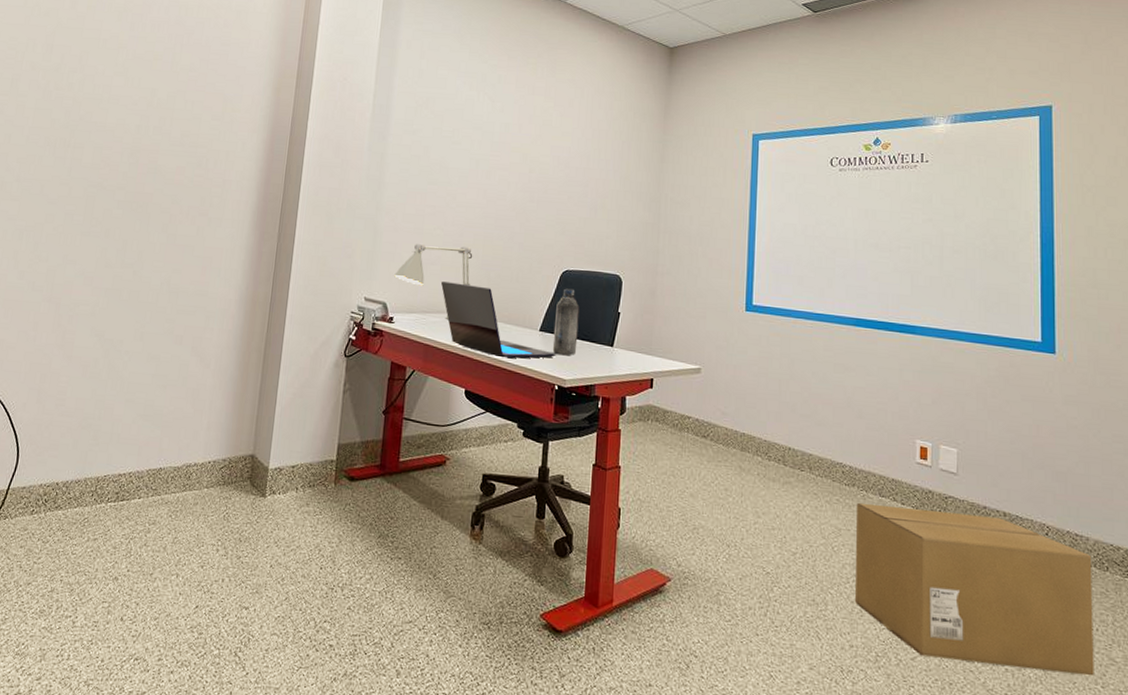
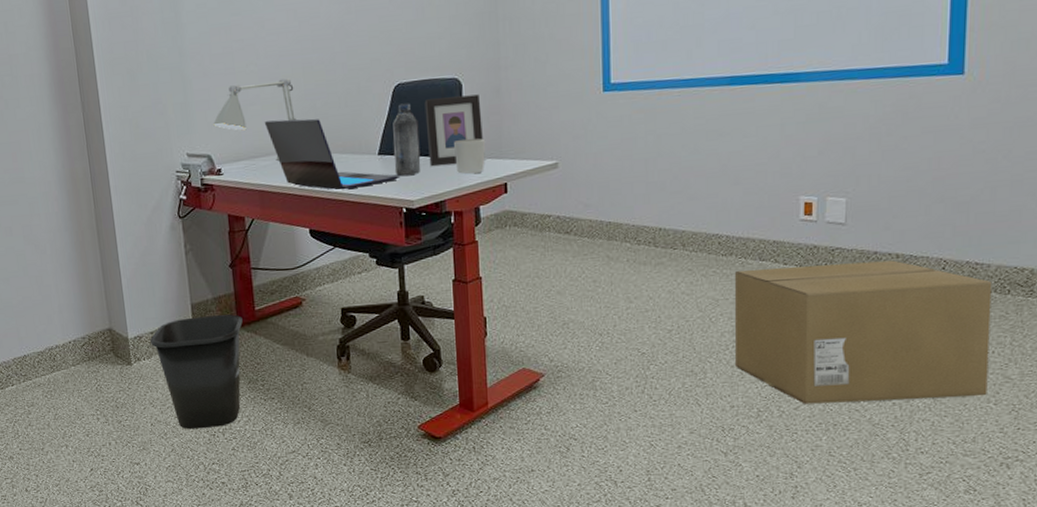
waste bin: none [289,457,385,581] -> present [150,314,243,429]
picture frame: none [585,289,637,354] -> present [424,94,485,167]
mug: none [608,330,638,365] -> present [453,138,486,175]

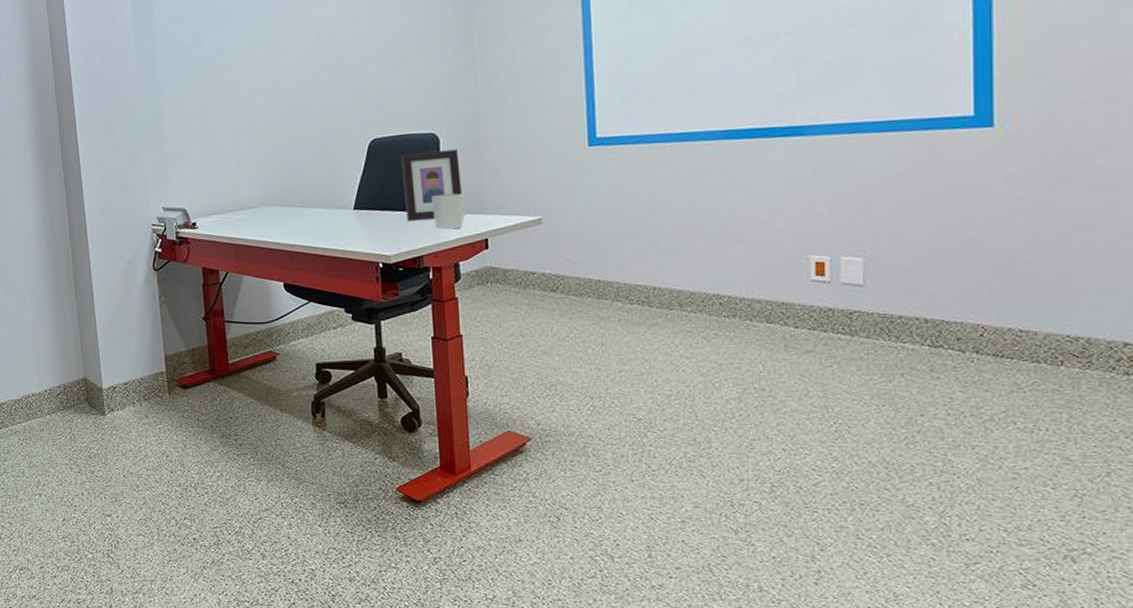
waste bin: present [150,314,243,429] -> none [124,366,216,483]
desk lamp: present [213,78,297,161] -> none [189,134,271,215]
laptop: present [265,118,401,190] -> none [240,173,377,245]
water bottle: present [393,103,421,176] -> none [368,158,398,231]
box: present [735,260,992,404] -> none [740,325,1042,480]

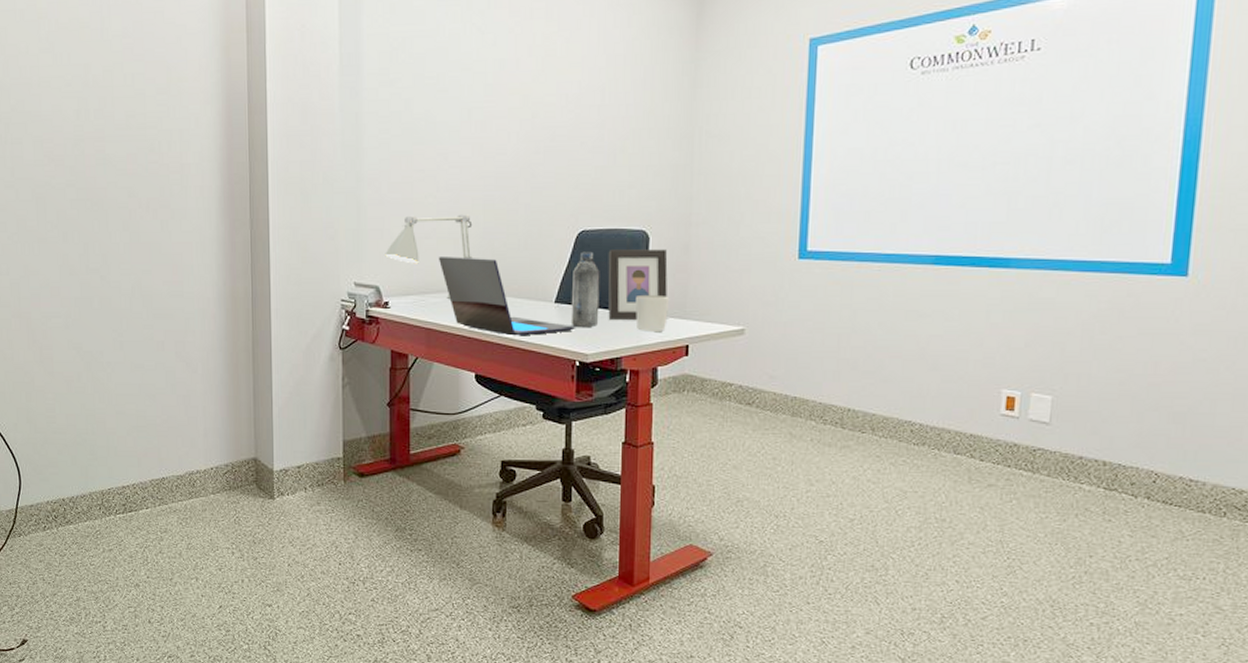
desk lamp: none [189,134,271,215] -> present [385,214,473,299]
laptop: none [240,173,377,245] -> present [439,255,576,336]
water bottle: none [368,158,398,231] -> present [570,251,600,328]

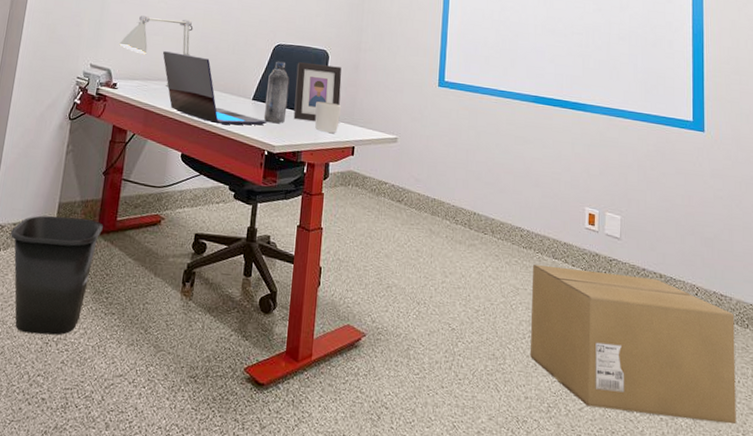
waste bin: none [296,454,396,575] -> present [10,215,103,336]
box: none [920,462,1207,626] -> present [530,264,736,425]

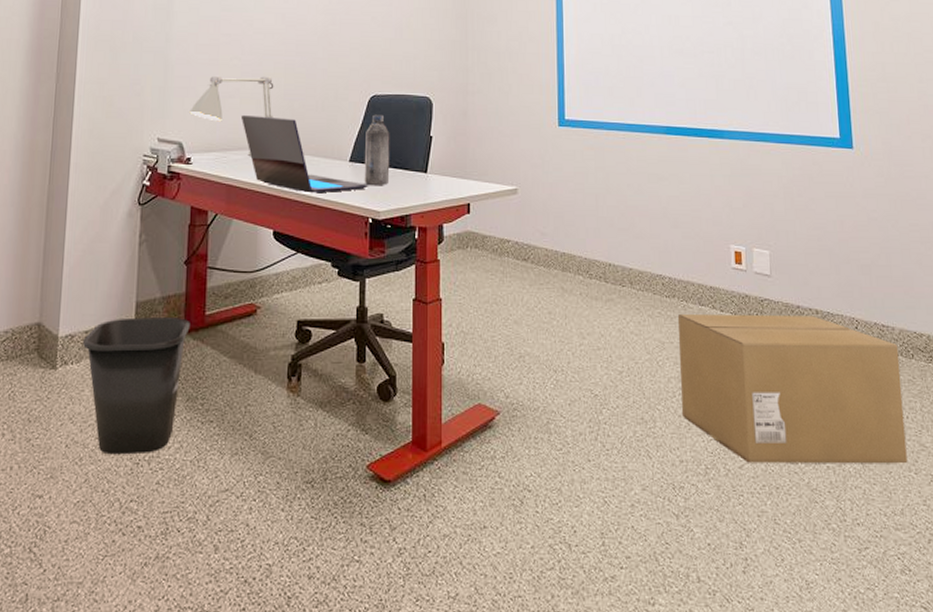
picture frame: present [293,62,342,124] -> none [397,113,451,180]
mug: present [314,101,342,134] -> none [421,155,452,191]

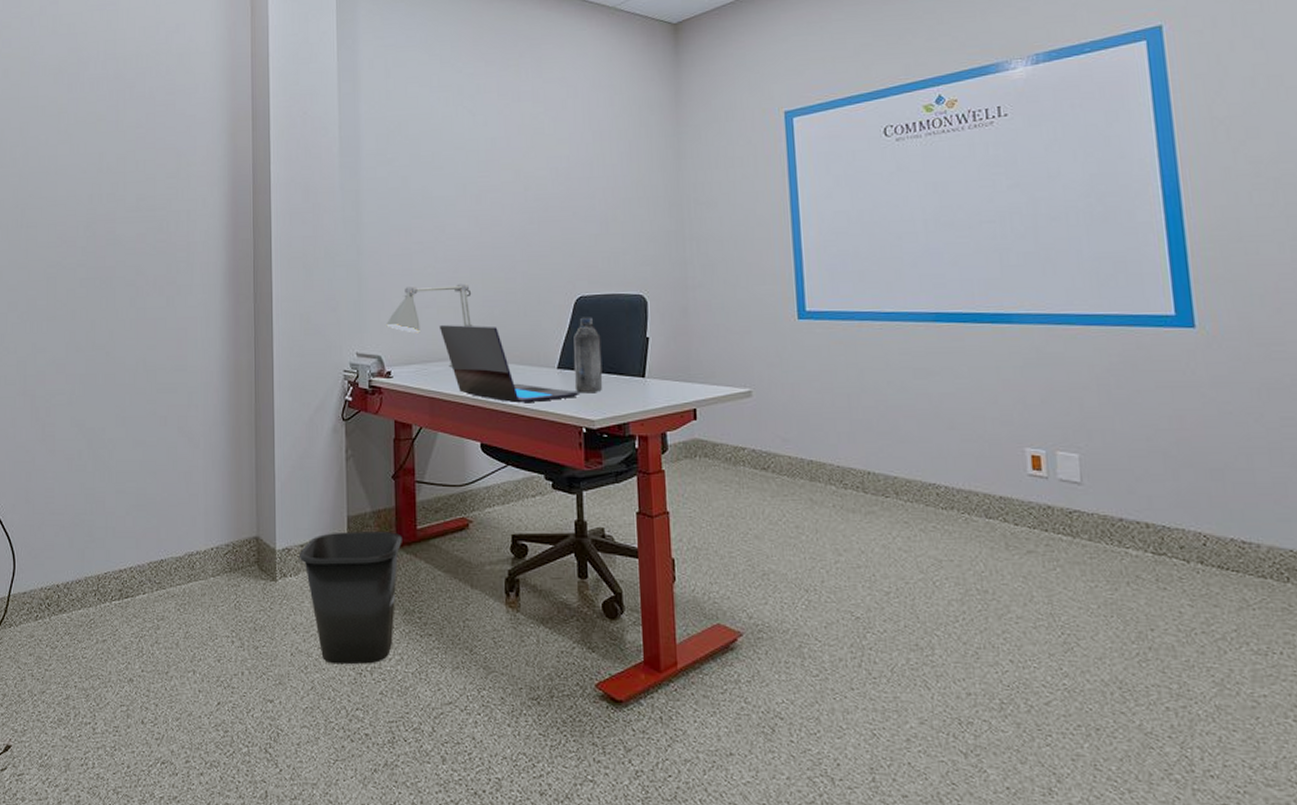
box: present [678,313,908,464] -> none [959,527,1283,709]

